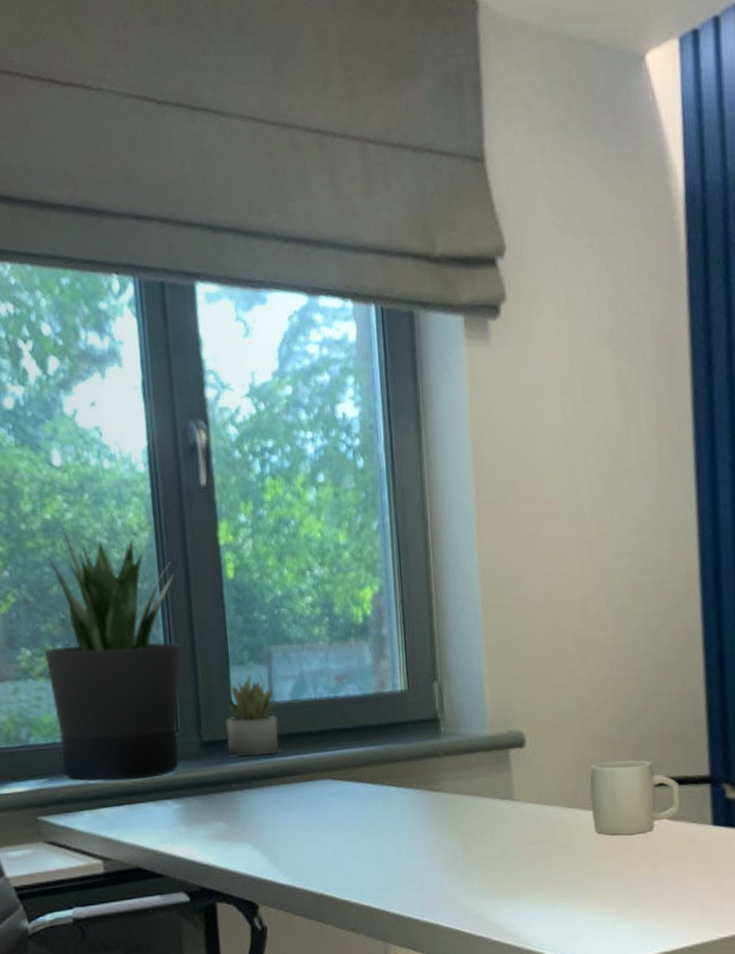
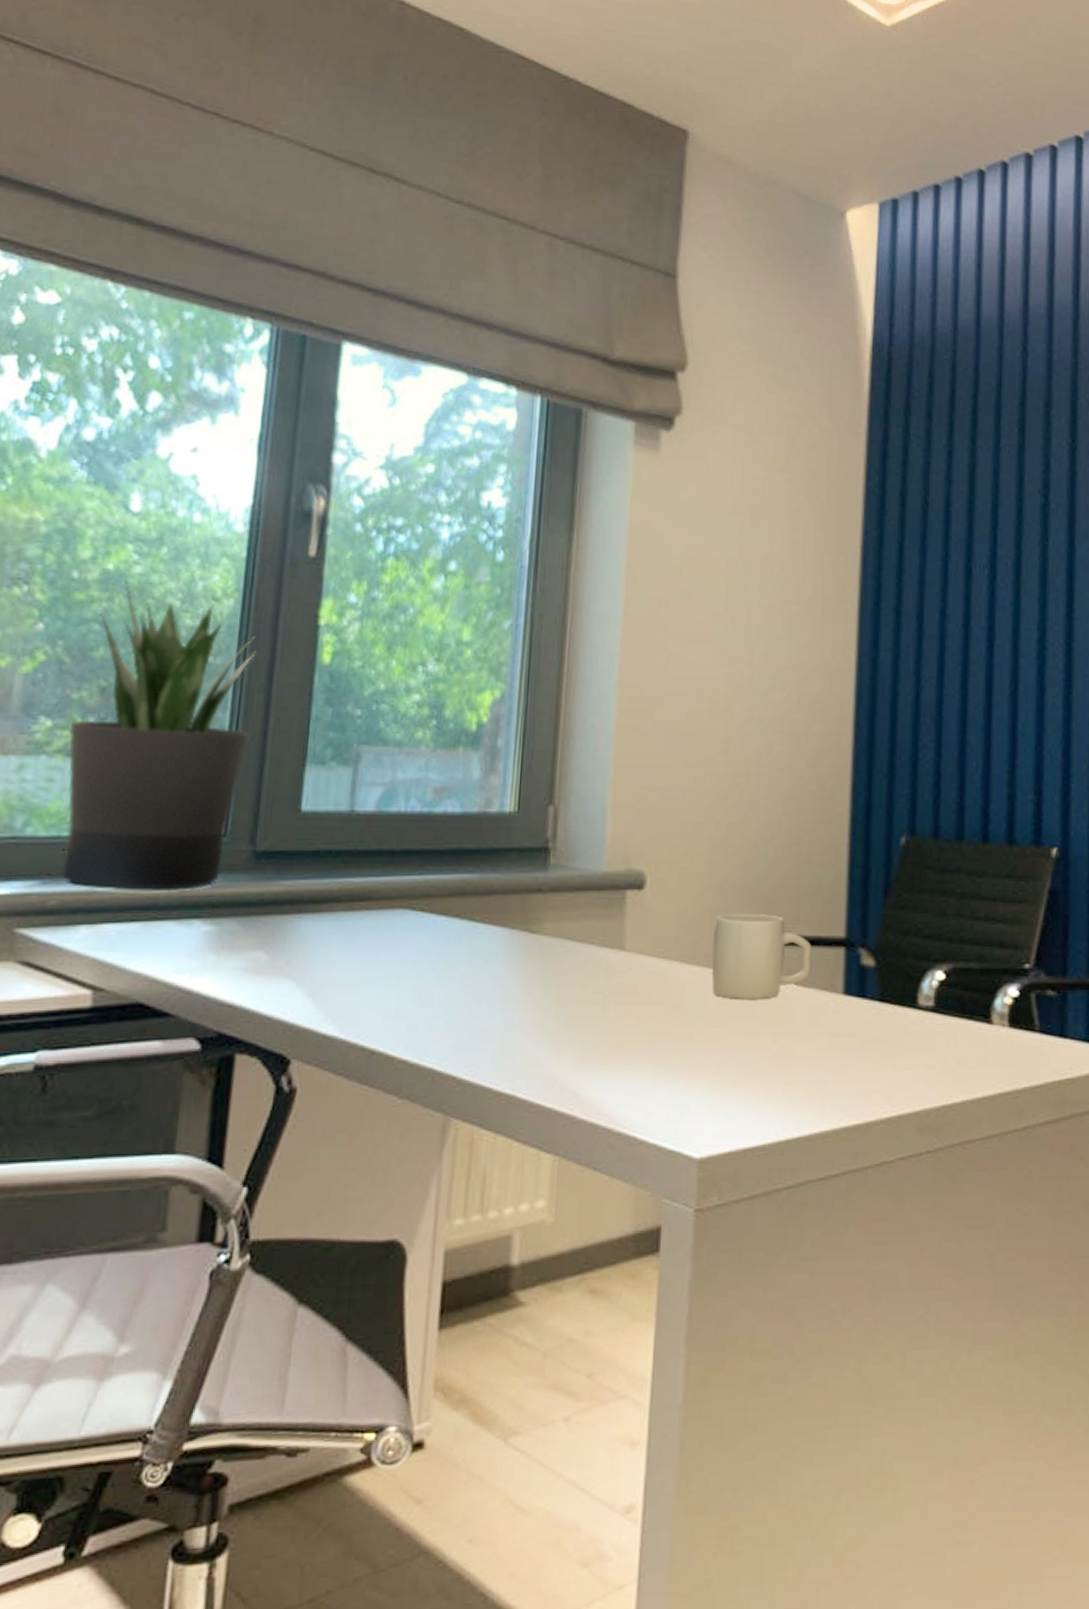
succulent plant: present [226,673,281,756] -> none [285,775,362,873]

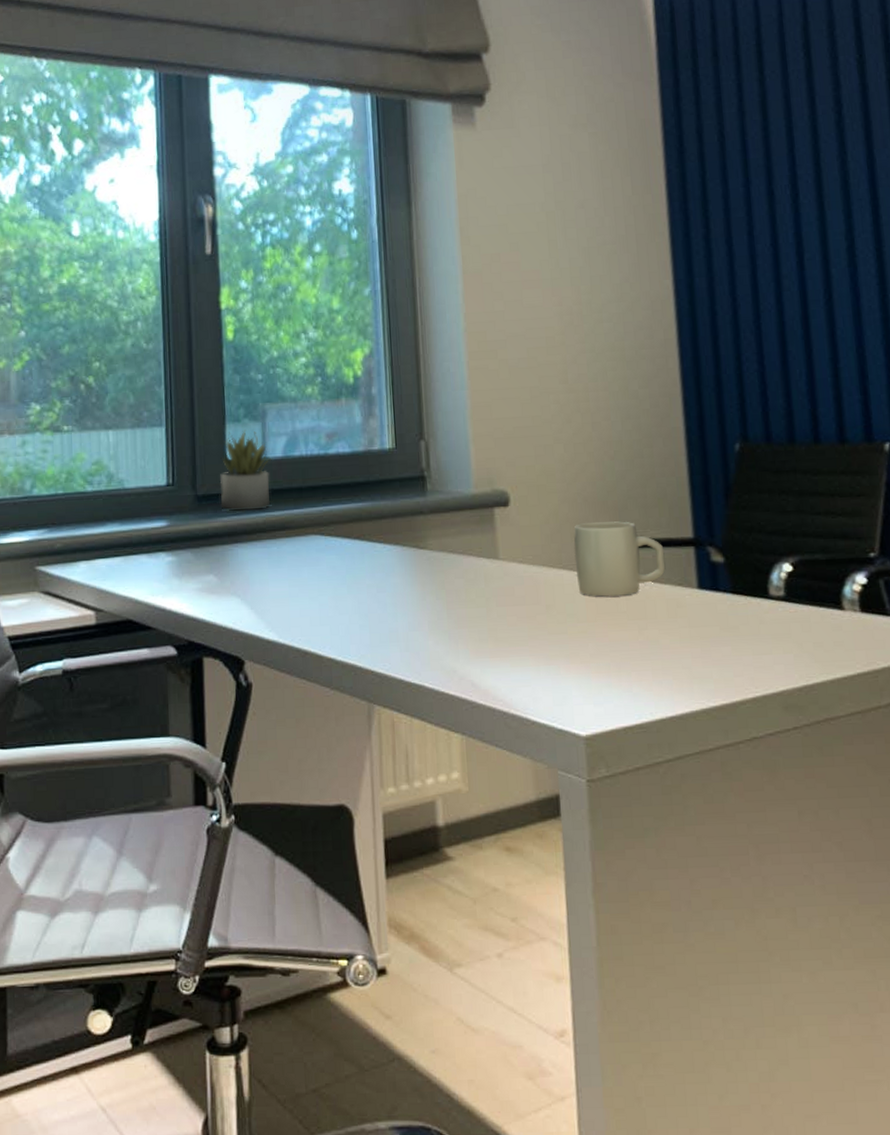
planter: present [62,581,256,892] -> none [52,291,180,533]
succulent plant: none [285,775,362,873] -> present [220,429,273,510]

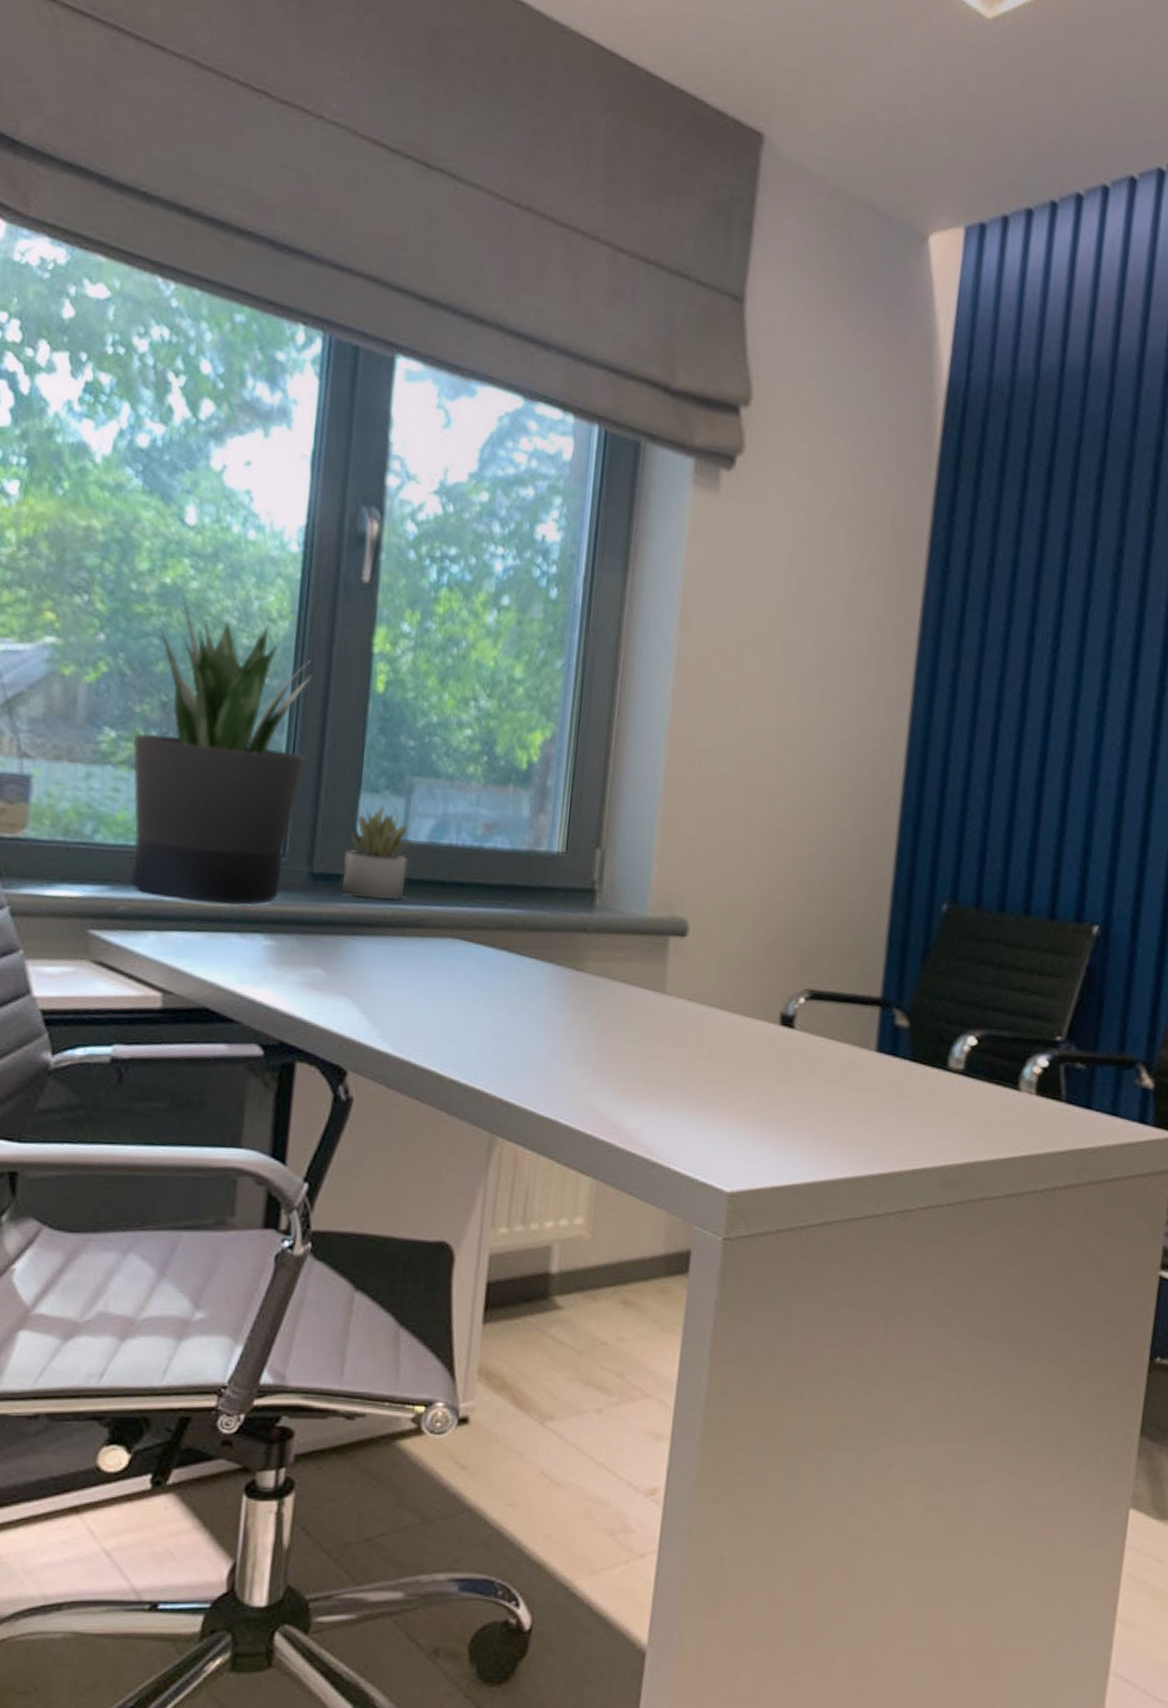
planter: none [52,291,180,533] -> present [130,596,311,906]
mug: present [573,521,666,597] -> none [748,966,848,1050]

